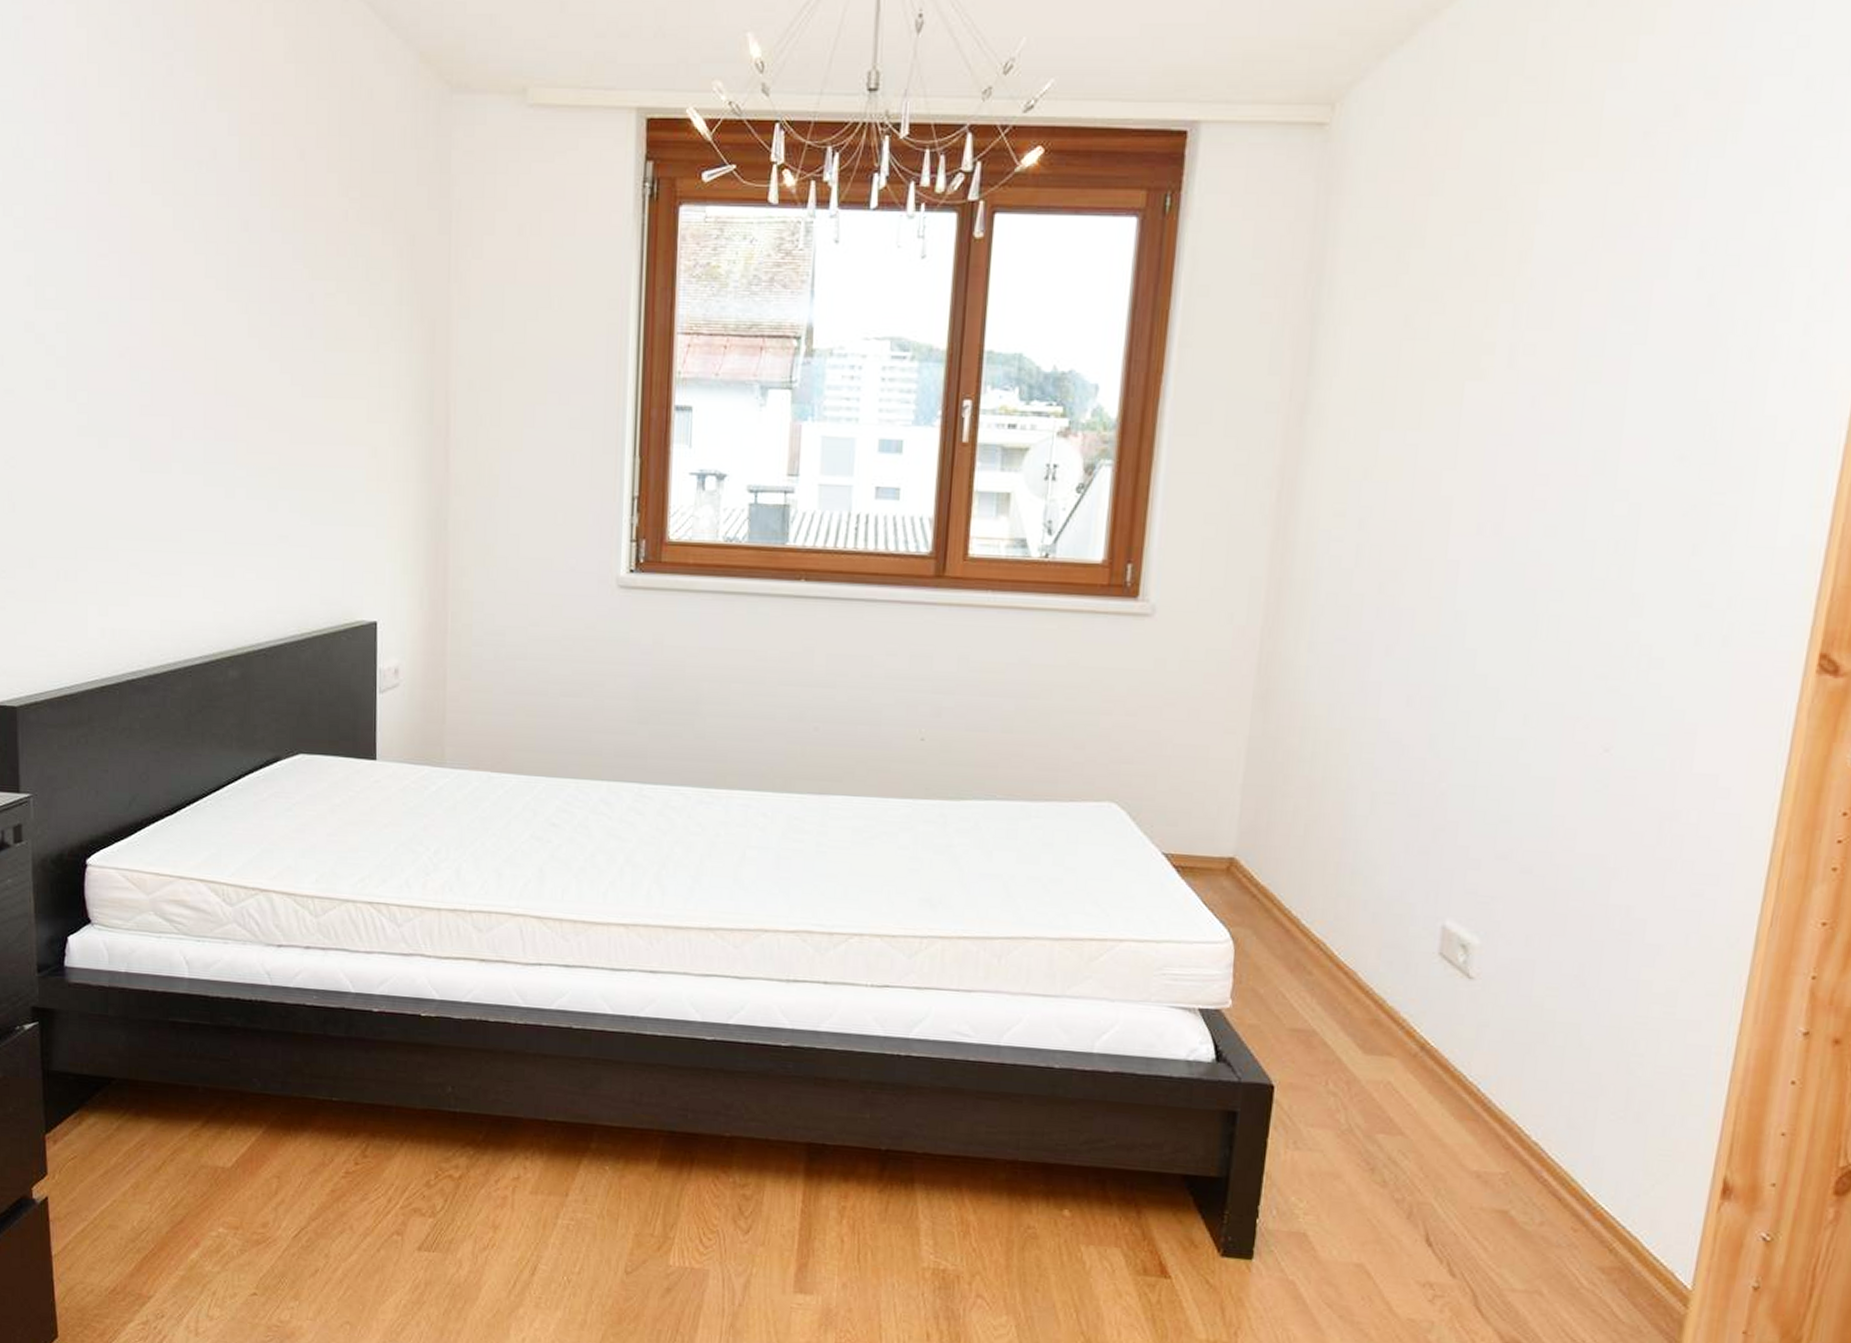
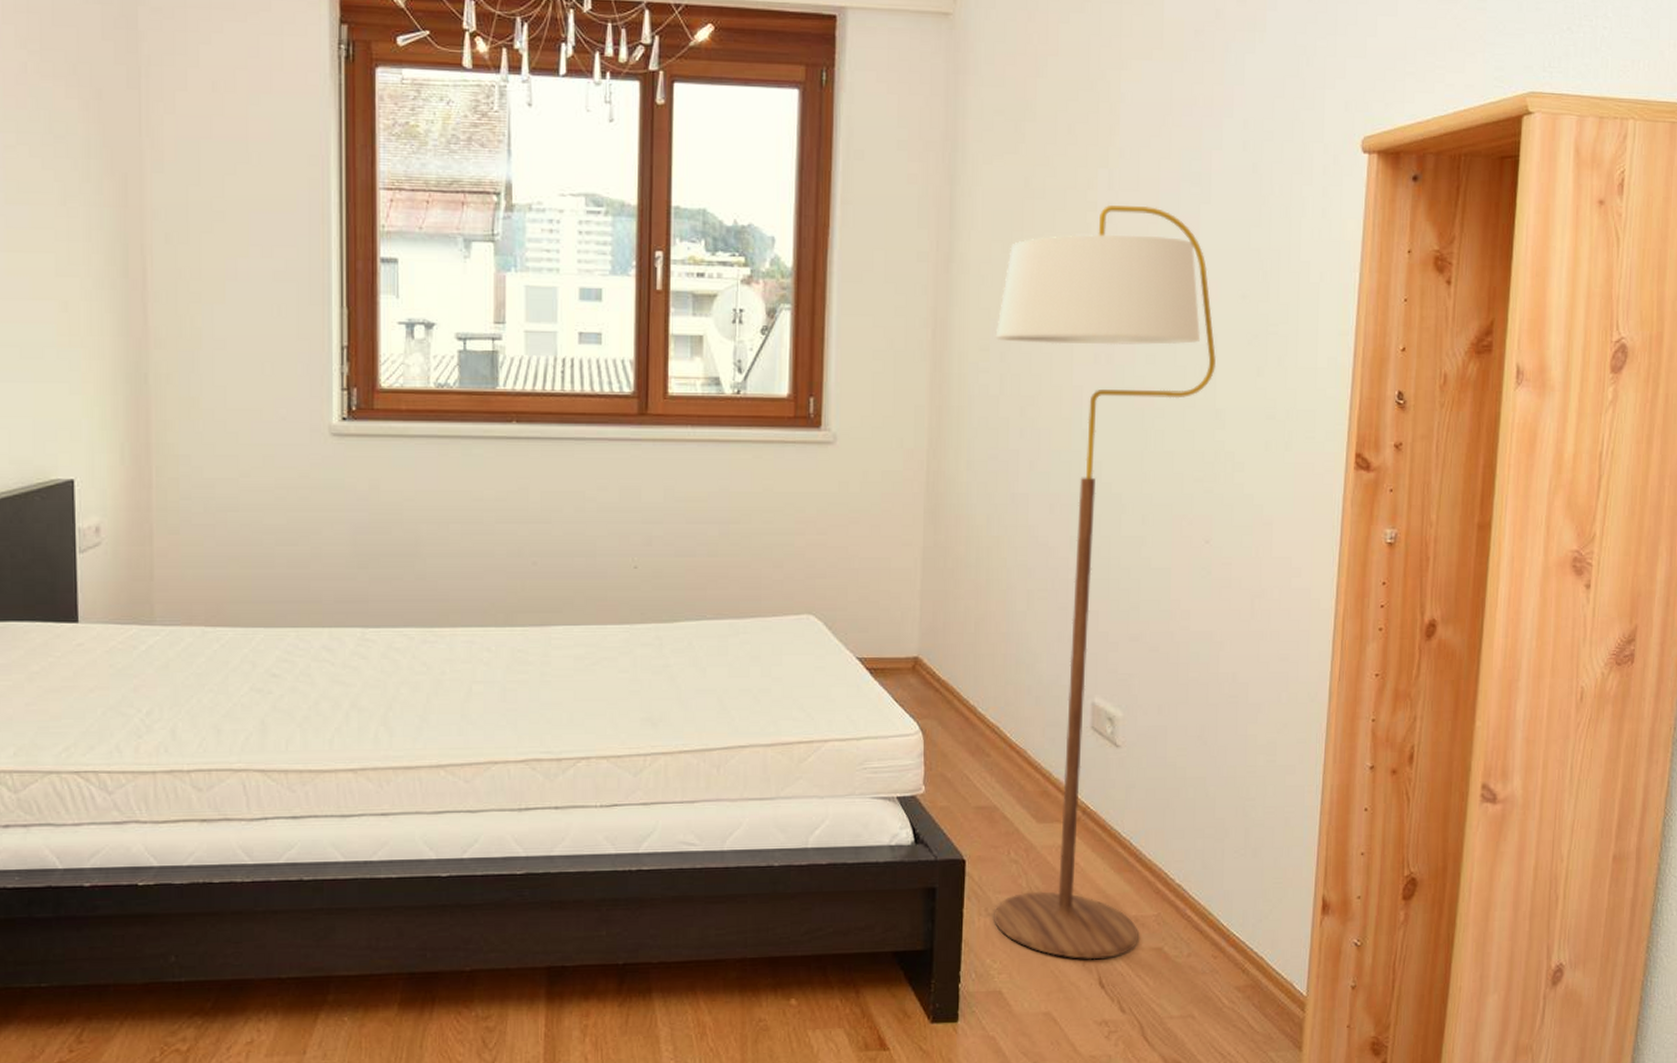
floor lamp: none [1303,347,1638,1214] -> present [994,205,1216,960]

